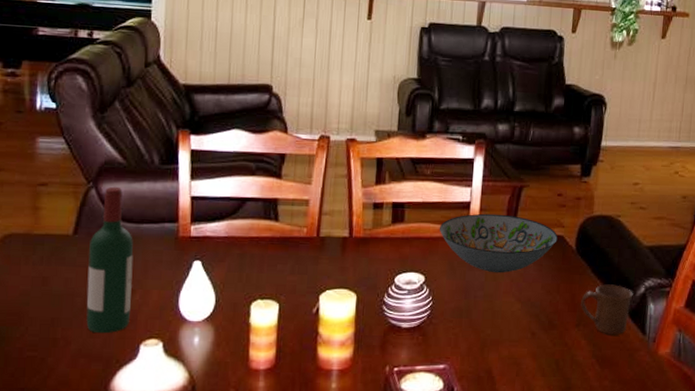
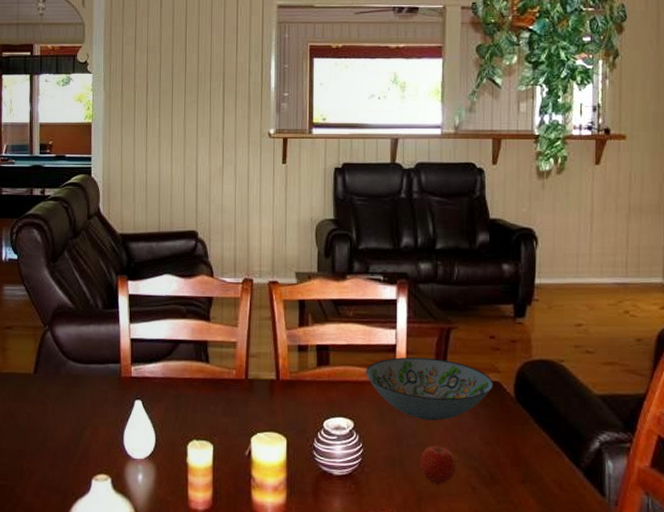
wine bottle: present [86,186,134,334] -> none [46,329,84,467]
apple: none [485,296,519,332] -> present [420,445,457,485]
mug: present [581,284,633,335] -> none [525,437,586,495]

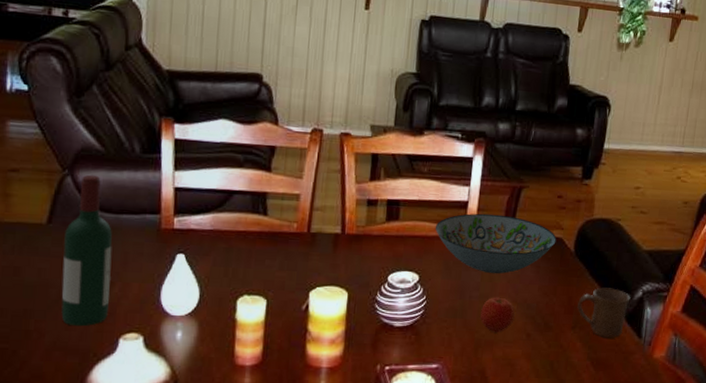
wine bottle: none [46,329,84,467] -> present [61,174,113,327]
mug: none [525,437,586,495] -> present [577,287,631,338]

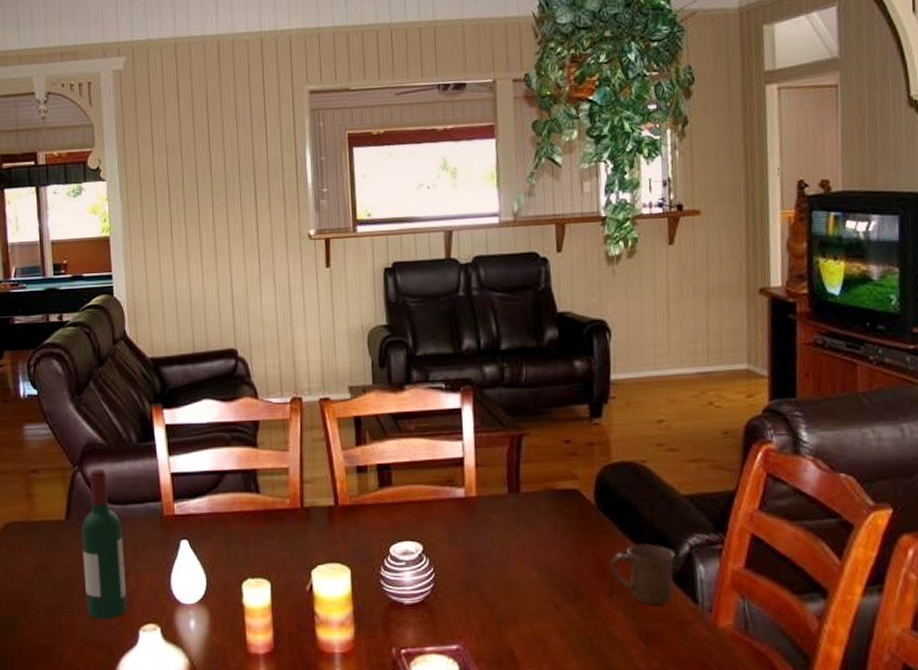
decorative bowl: present [435,213,557,274] -> none [431,469,572,538]
apple: present [480,297,515,332] -> none [497,563,537,605]

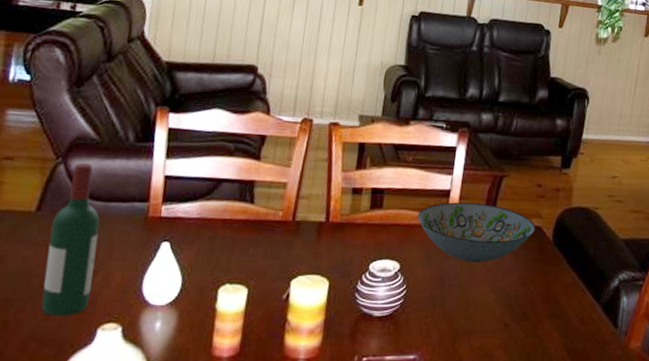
decorative bowl: none [431,469,572,538] -> present [417,202,536,263]
mug: present [610,544,676,606] -> none [555,276,607,328]

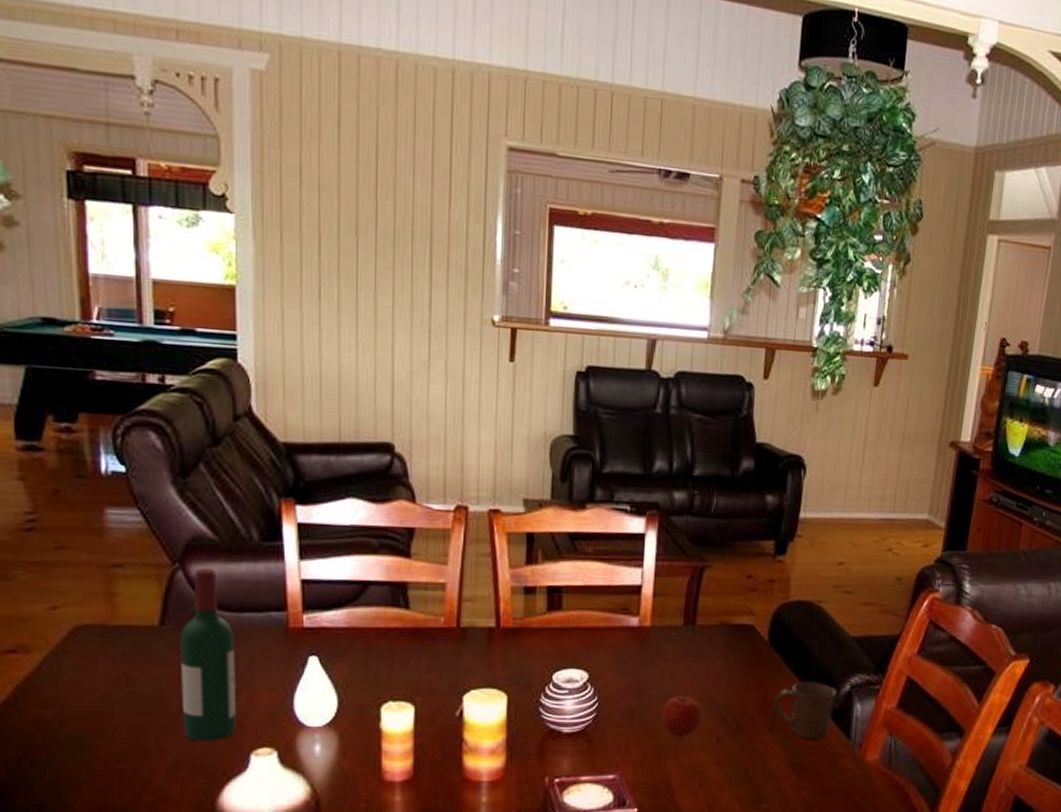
decorative bowl: present [417,202,536,263] -> none [604,599,747,669]
apple: none [459,286,494,322] -> present [662,696,702,737]
mug: none [555,276,607,328] -> present [774,681,837,740]

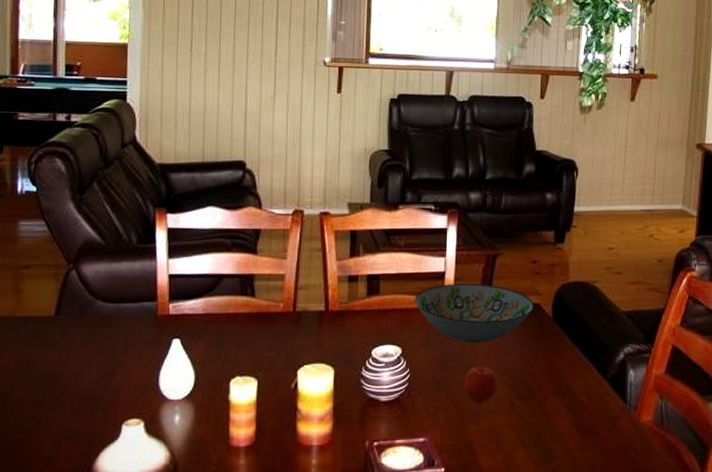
wine bottle: present [180,568,236,742] -> none [69,267,114,414]
decorative bowl: none [604,599,747,669] -> present [414,283,534,343]
mug: present [774,681,837,740] -> none [559,352,612,404]

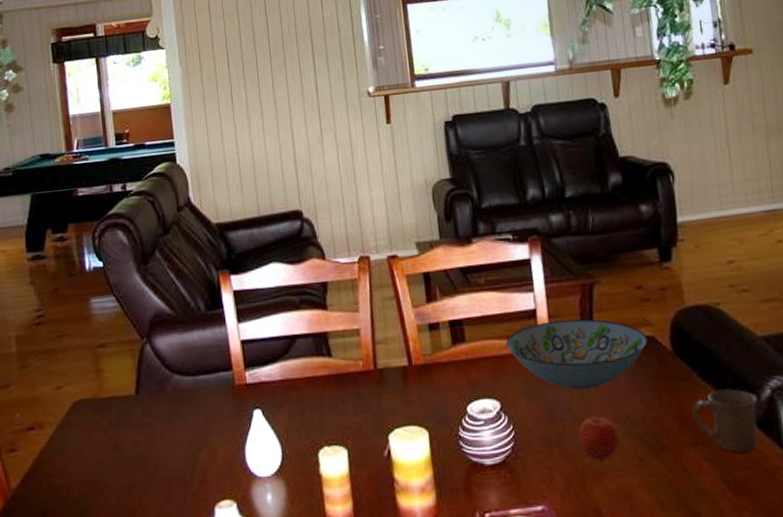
mug: none [559,352,612,404] -> present [692,388,758,454]

